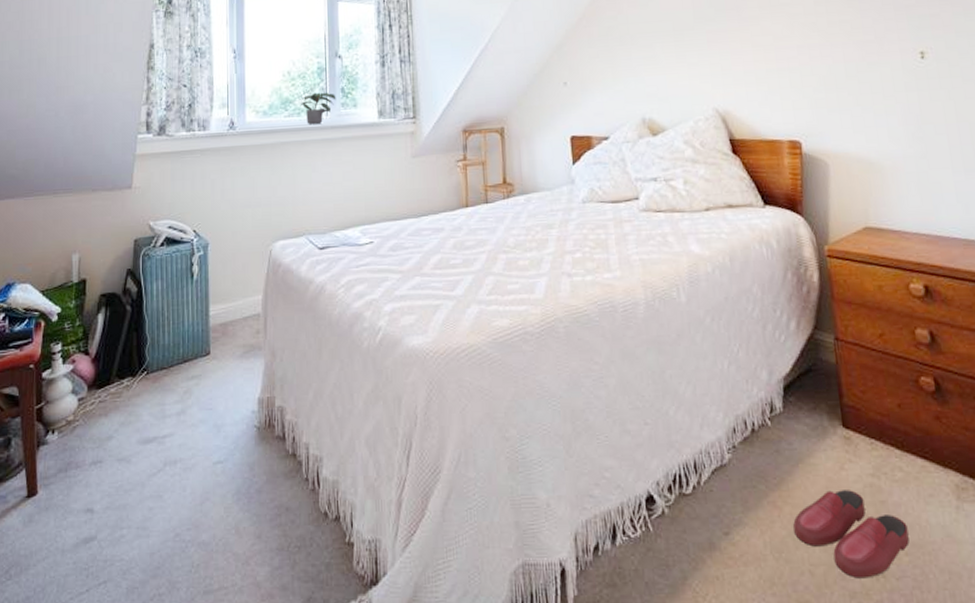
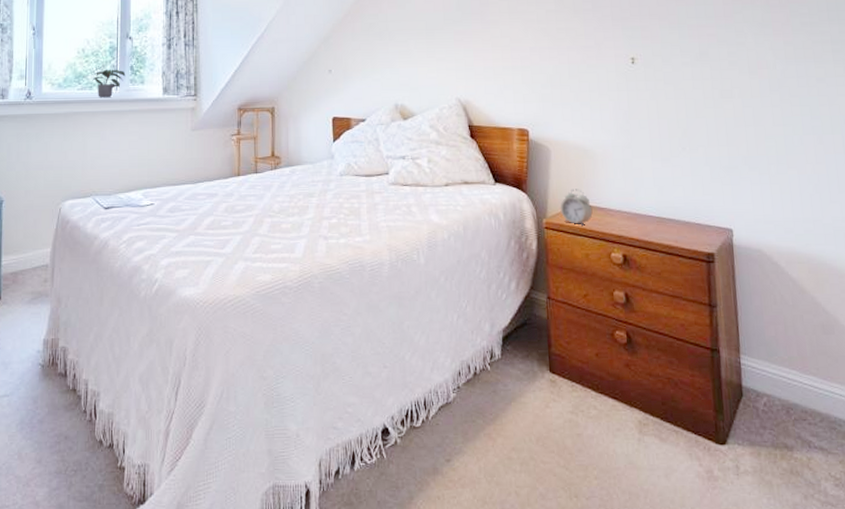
slippers: present [793,490,910,579] -> none [504,425,599,498]
alarm clock: none [843,209,884,252] -> present [560,189,593,225]

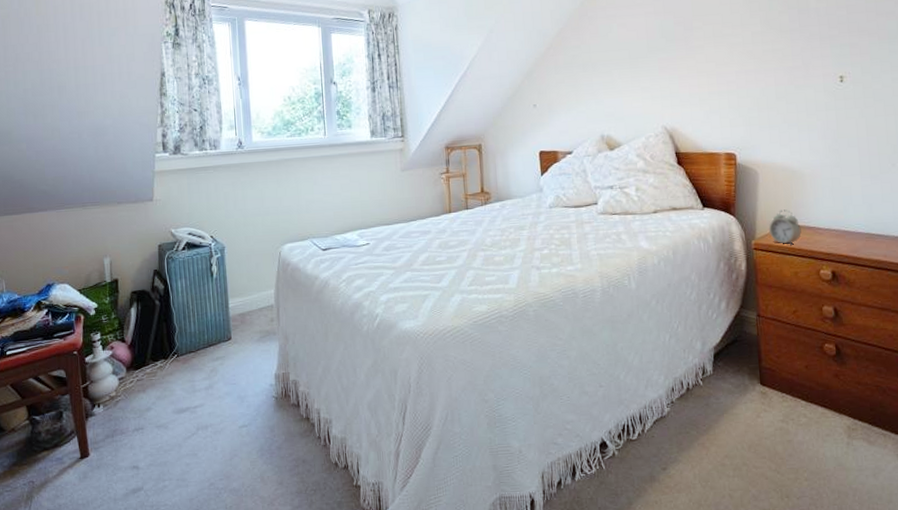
potted plant: present [92,69,126,98] -> none [300,115,333,144]

